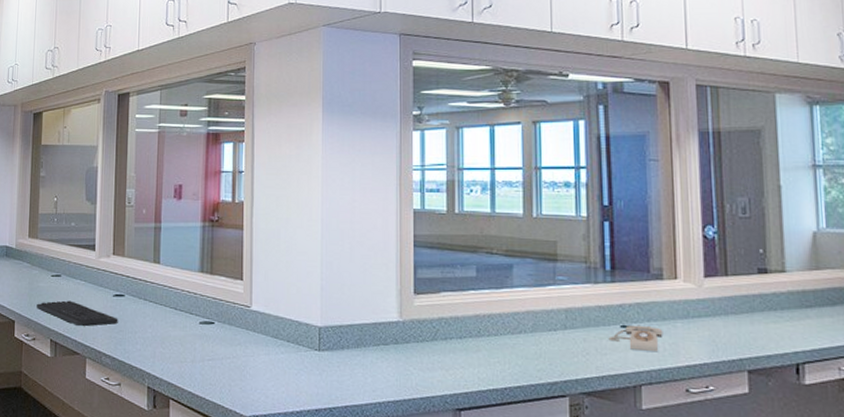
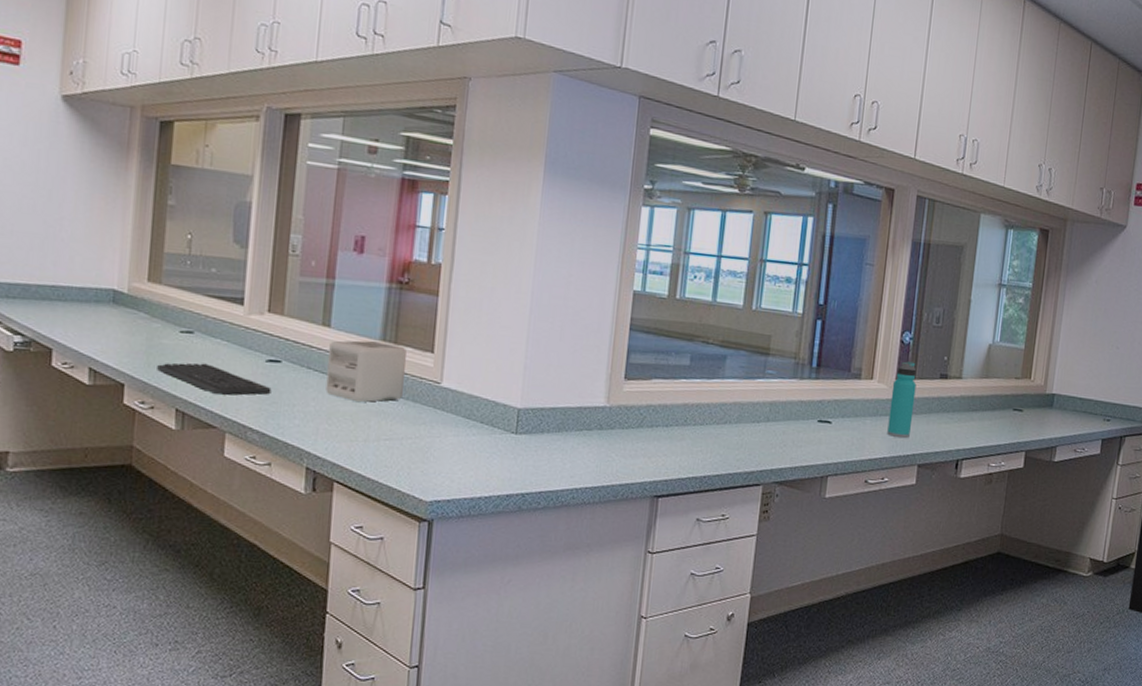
desk organizer: none [159,272,221,328] -> present [325,340,407,403]
telephone: present [608,325,663,353] -> none [805,420,854,446]
water bottle: none [701,257,733,342] -> present [887,361,917,439]

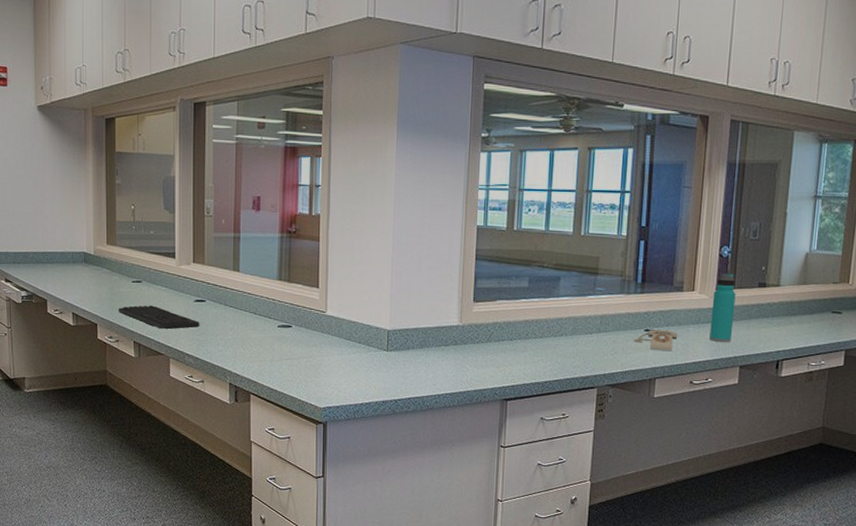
desk organizer: present [325,340,407,403] -> none [239,280,298,331]
telephone: none [805,420,854,446] -> present [633,329,678,352]

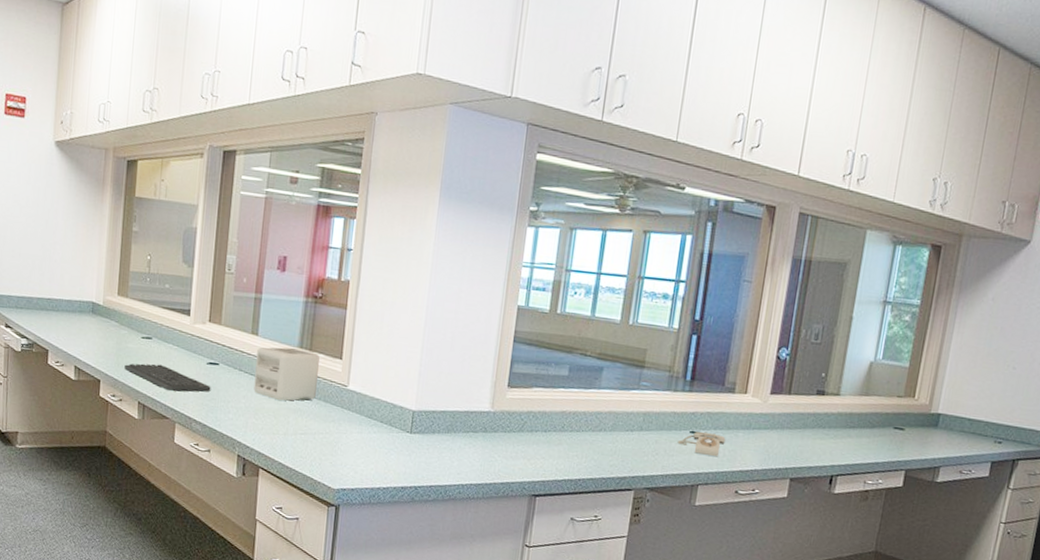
desk organizer: none [239,280,298,331] -> present [253,347,320,402]
water bottle: present [709,273,736,343] -> none [759,376,793,453]

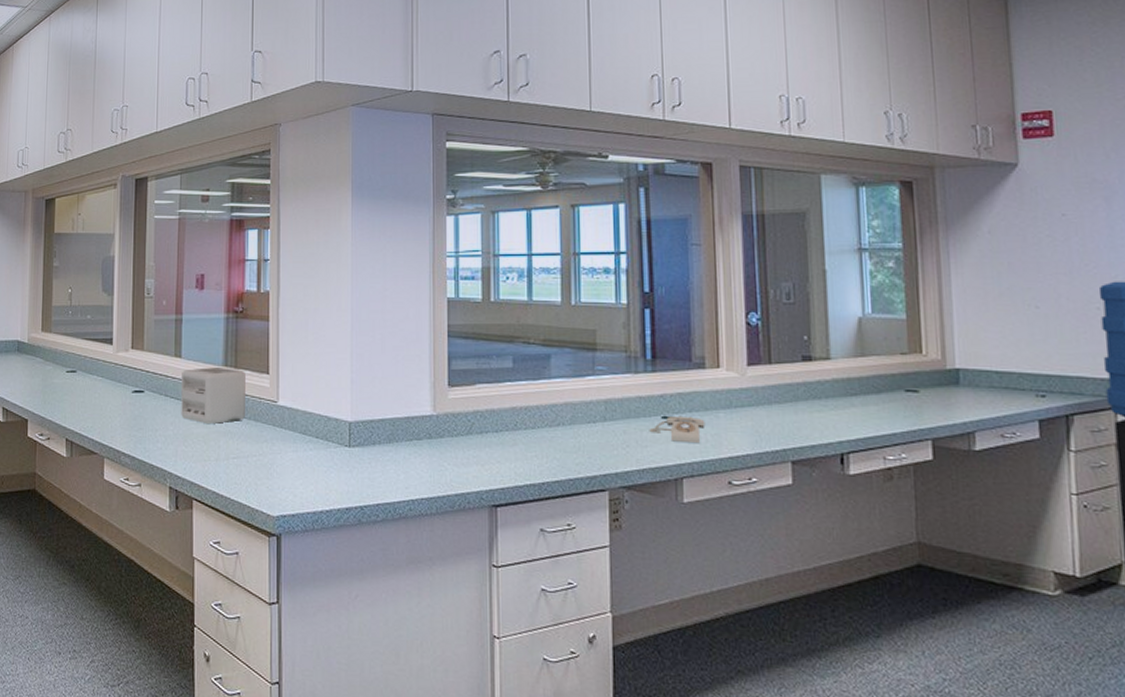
computer keyboard: present [124,363,211,392] -> none [51,397,138,425]

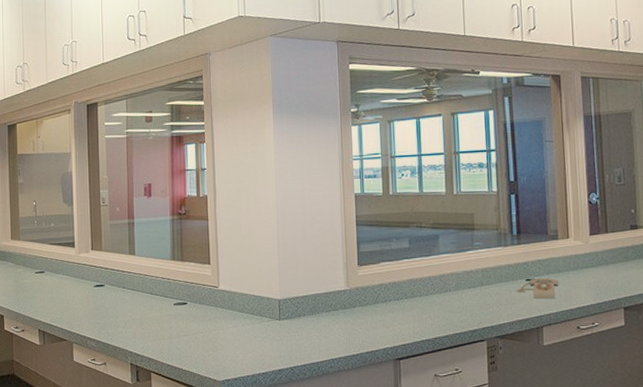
desk organizer: present [181,366,247,425] -> none [136,260,193,310]

